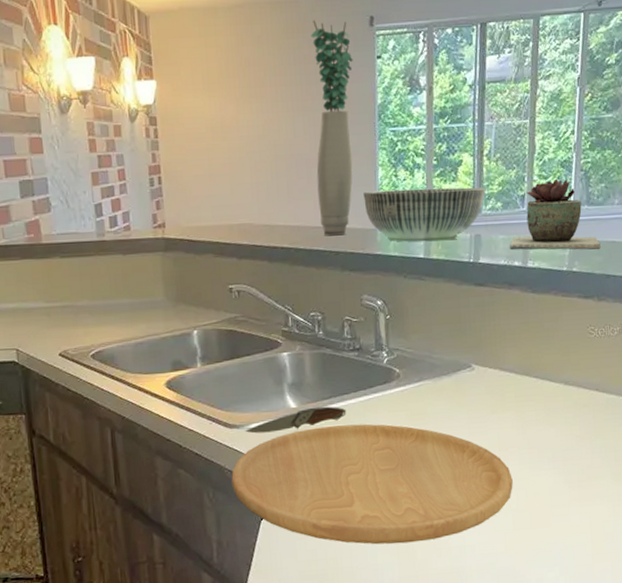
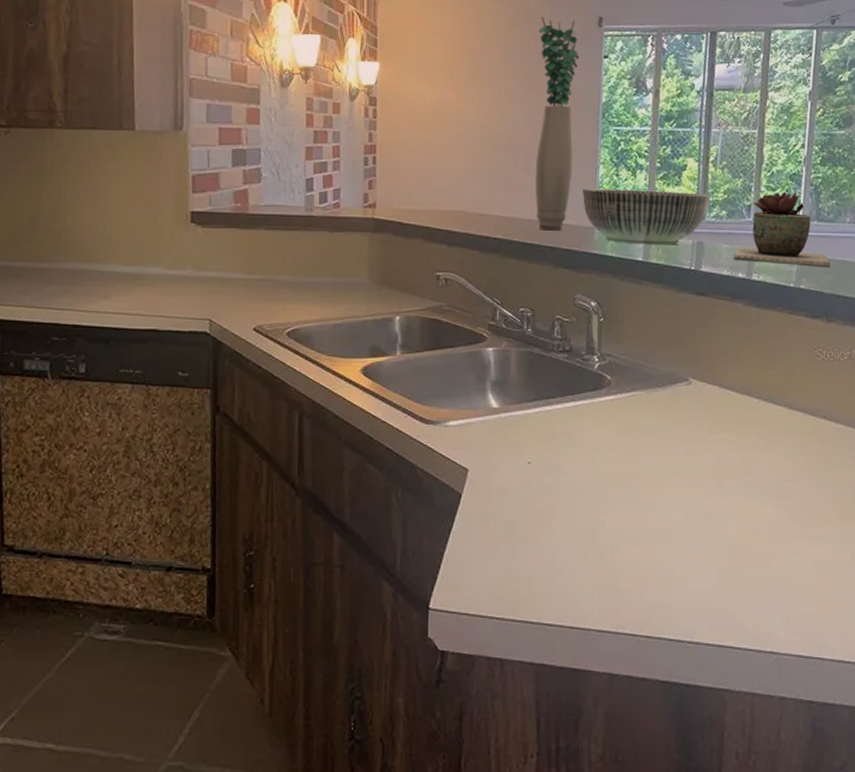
cutting board: present [231,424,513,545] -> none [423,431,730,570]
knife: present [245,406,347,434] -> none [441,409,552,432]

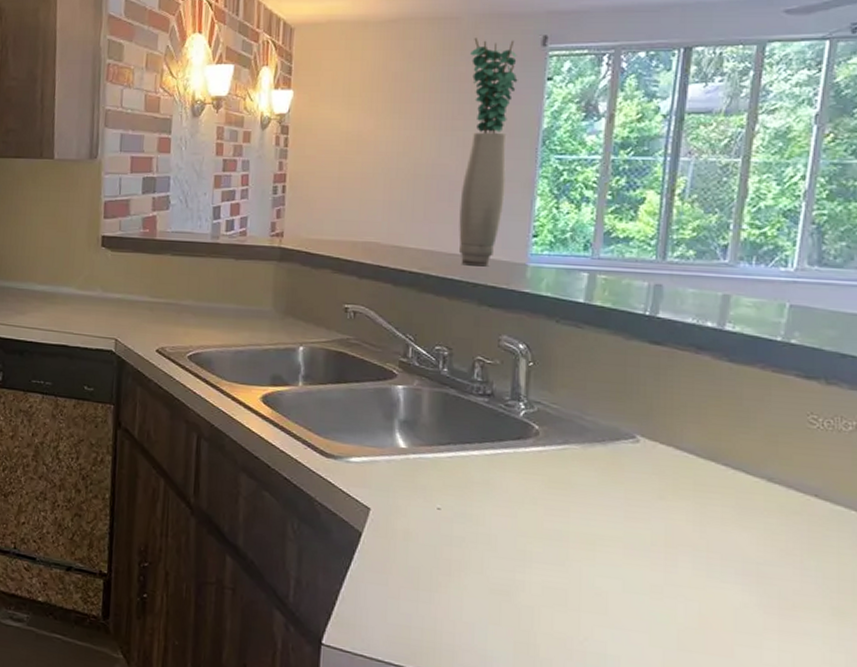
bowl: present [583,188,711,245] -> none [514,222,675,287]
succulent plant: present [733,191,831,267] -> none [701,230,835,321]

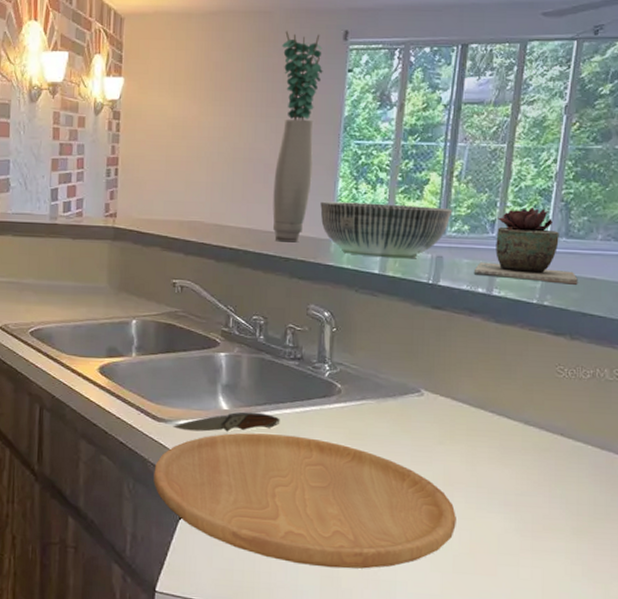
cutting board: none [320,474,681,638] -> present [153,432,456,569]
knife: none [343,451,467,473] -> present [173,412,280,432]
bowl: none [514,222,675,287] -> present [320,201,453,259]
succulent plant: none [701,230,835,321] -> present [473,207,578,285]

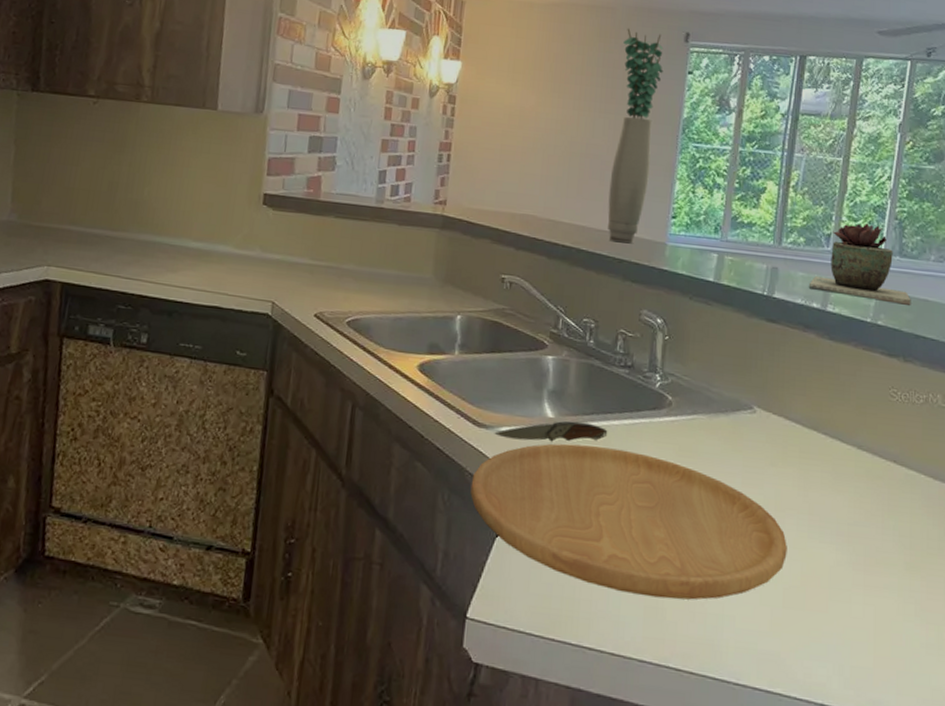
bowl: present [320,201,453,259] -> none [656,203,789,269]

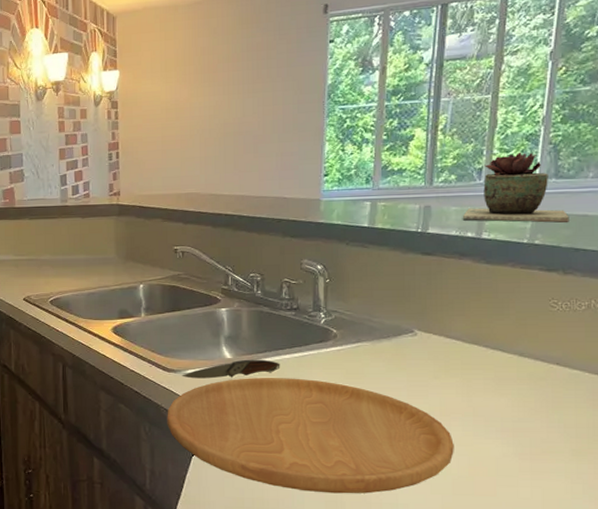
vase: present [607,28,664,244] -> none [263,10,305,205]

